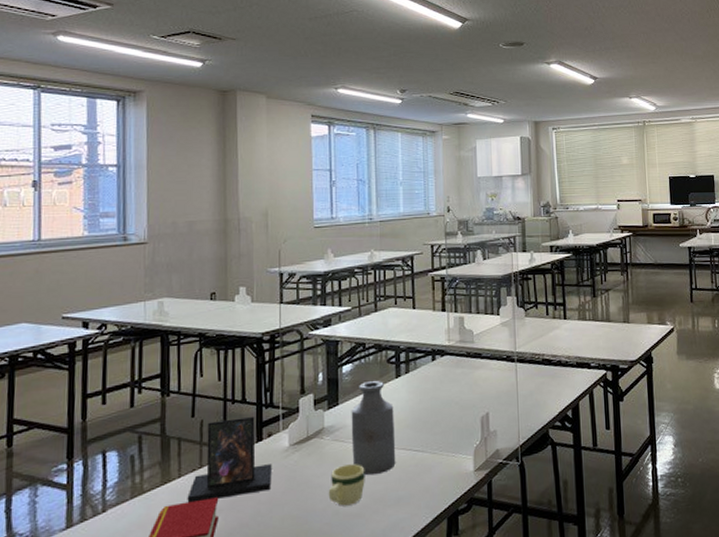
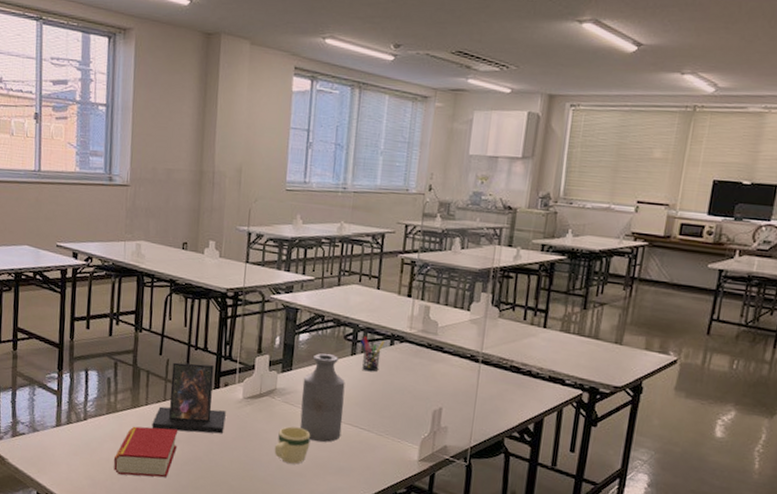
pen holder: none [404,355,427,391] -> present [361,336,385,372]

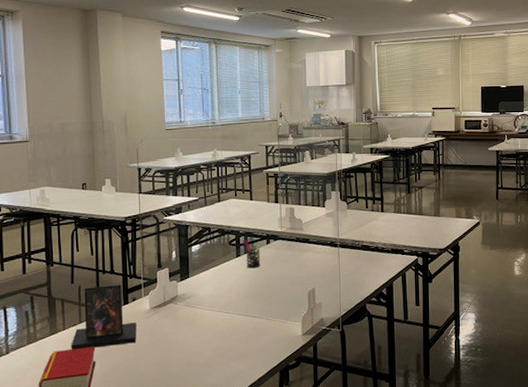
mug: present [274,426,311,465] -> none [182,325,212,358]
bottle: present [300,353,345,442] -> none [199,259,237,334]

